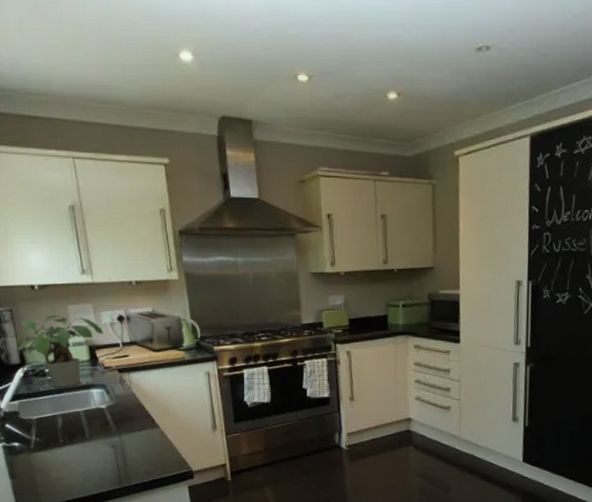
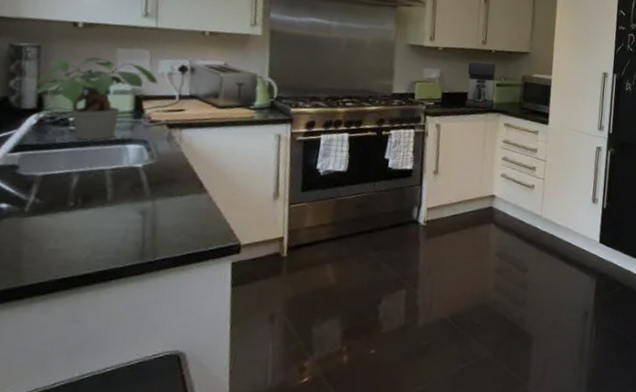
coffee maker: none [372,282,401,333] -> present [464,61,496,110]

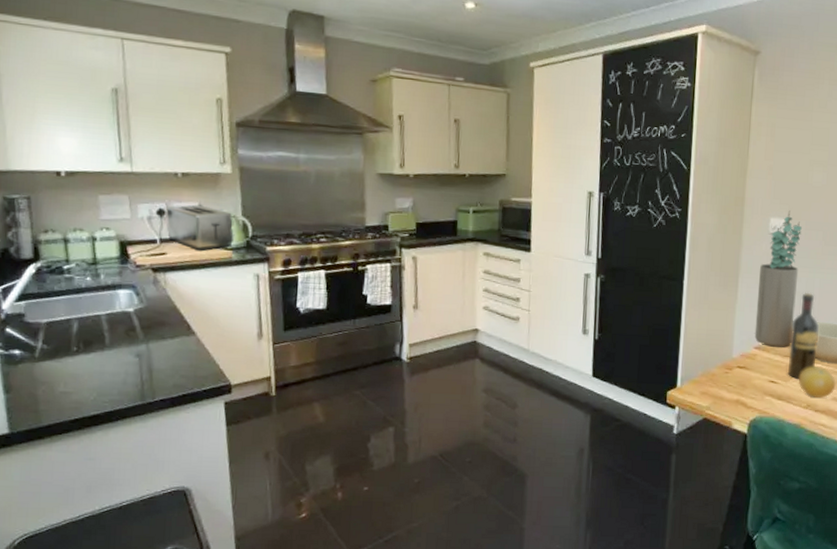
potted plant: present [33,57,158,141] -> none [29,205,139,287]
coffee maker: present [464,61,496,110] -> none [440,187,471,238]

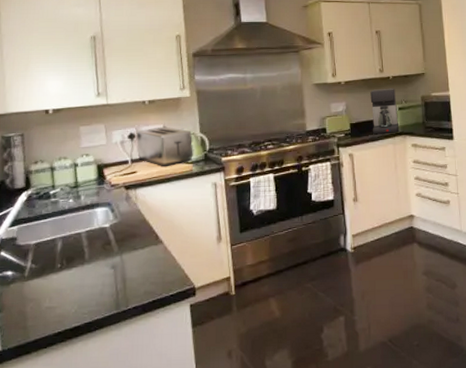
coffee maker: none [440,187,471,238] -> present [370,88,398,135]

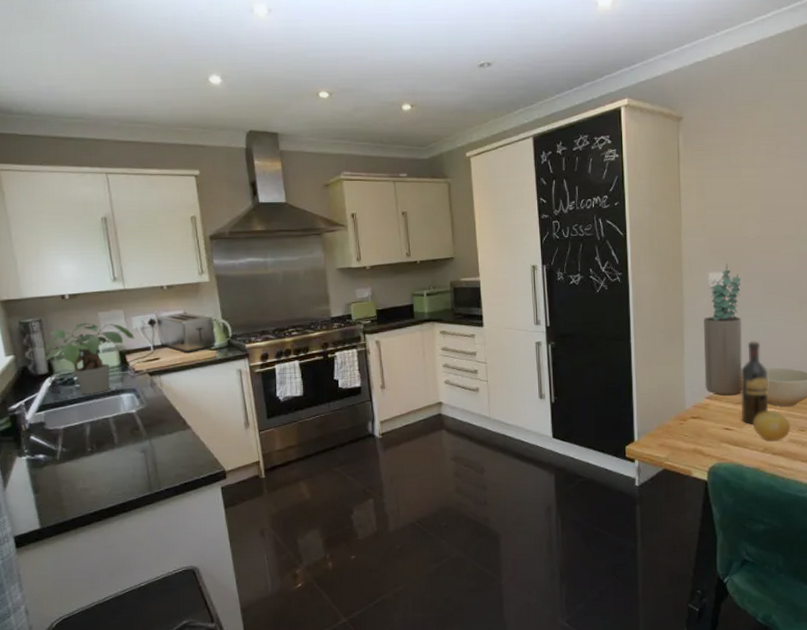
potted plant: none [22,137,114,209] -> present [44,323,135,395]
coffee maker: present [370,88,398,135] -> none [397,273,426,321]

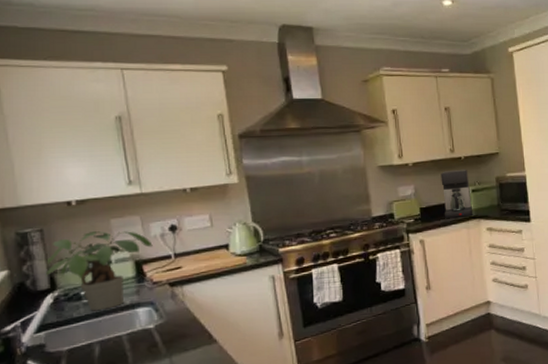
toaster: present [157,312,216,353] -> none [179,216,246,260]
coffee maker: none [397,273,426,321] -> present [441,169,472,219]

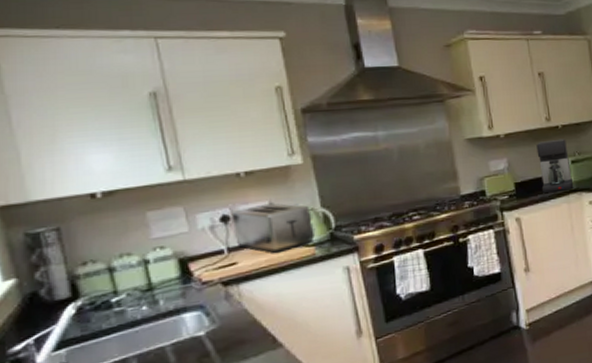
potted plant: present [45,231,153,311] -> none [64,225,201,321]
toaster: none [179,216,246,260] -> present [233,203,315,253]

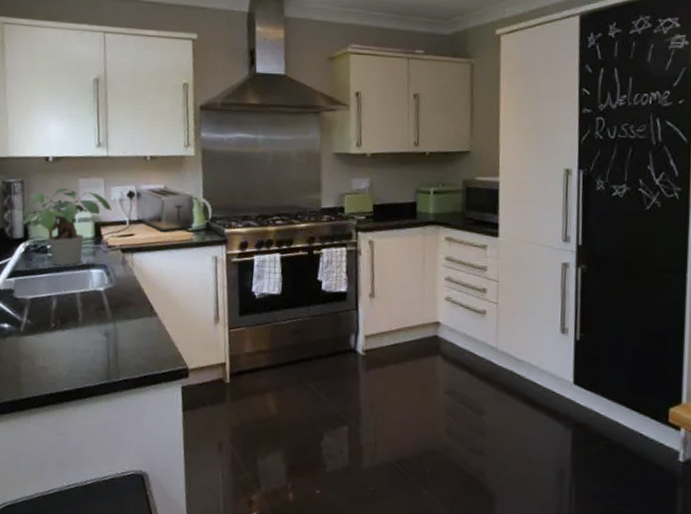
potted plant: none [64,225,201,321] -> present [21,188,112,266]
coffee maker: present [536,138,573,194] -> none [398,166,432,222]

